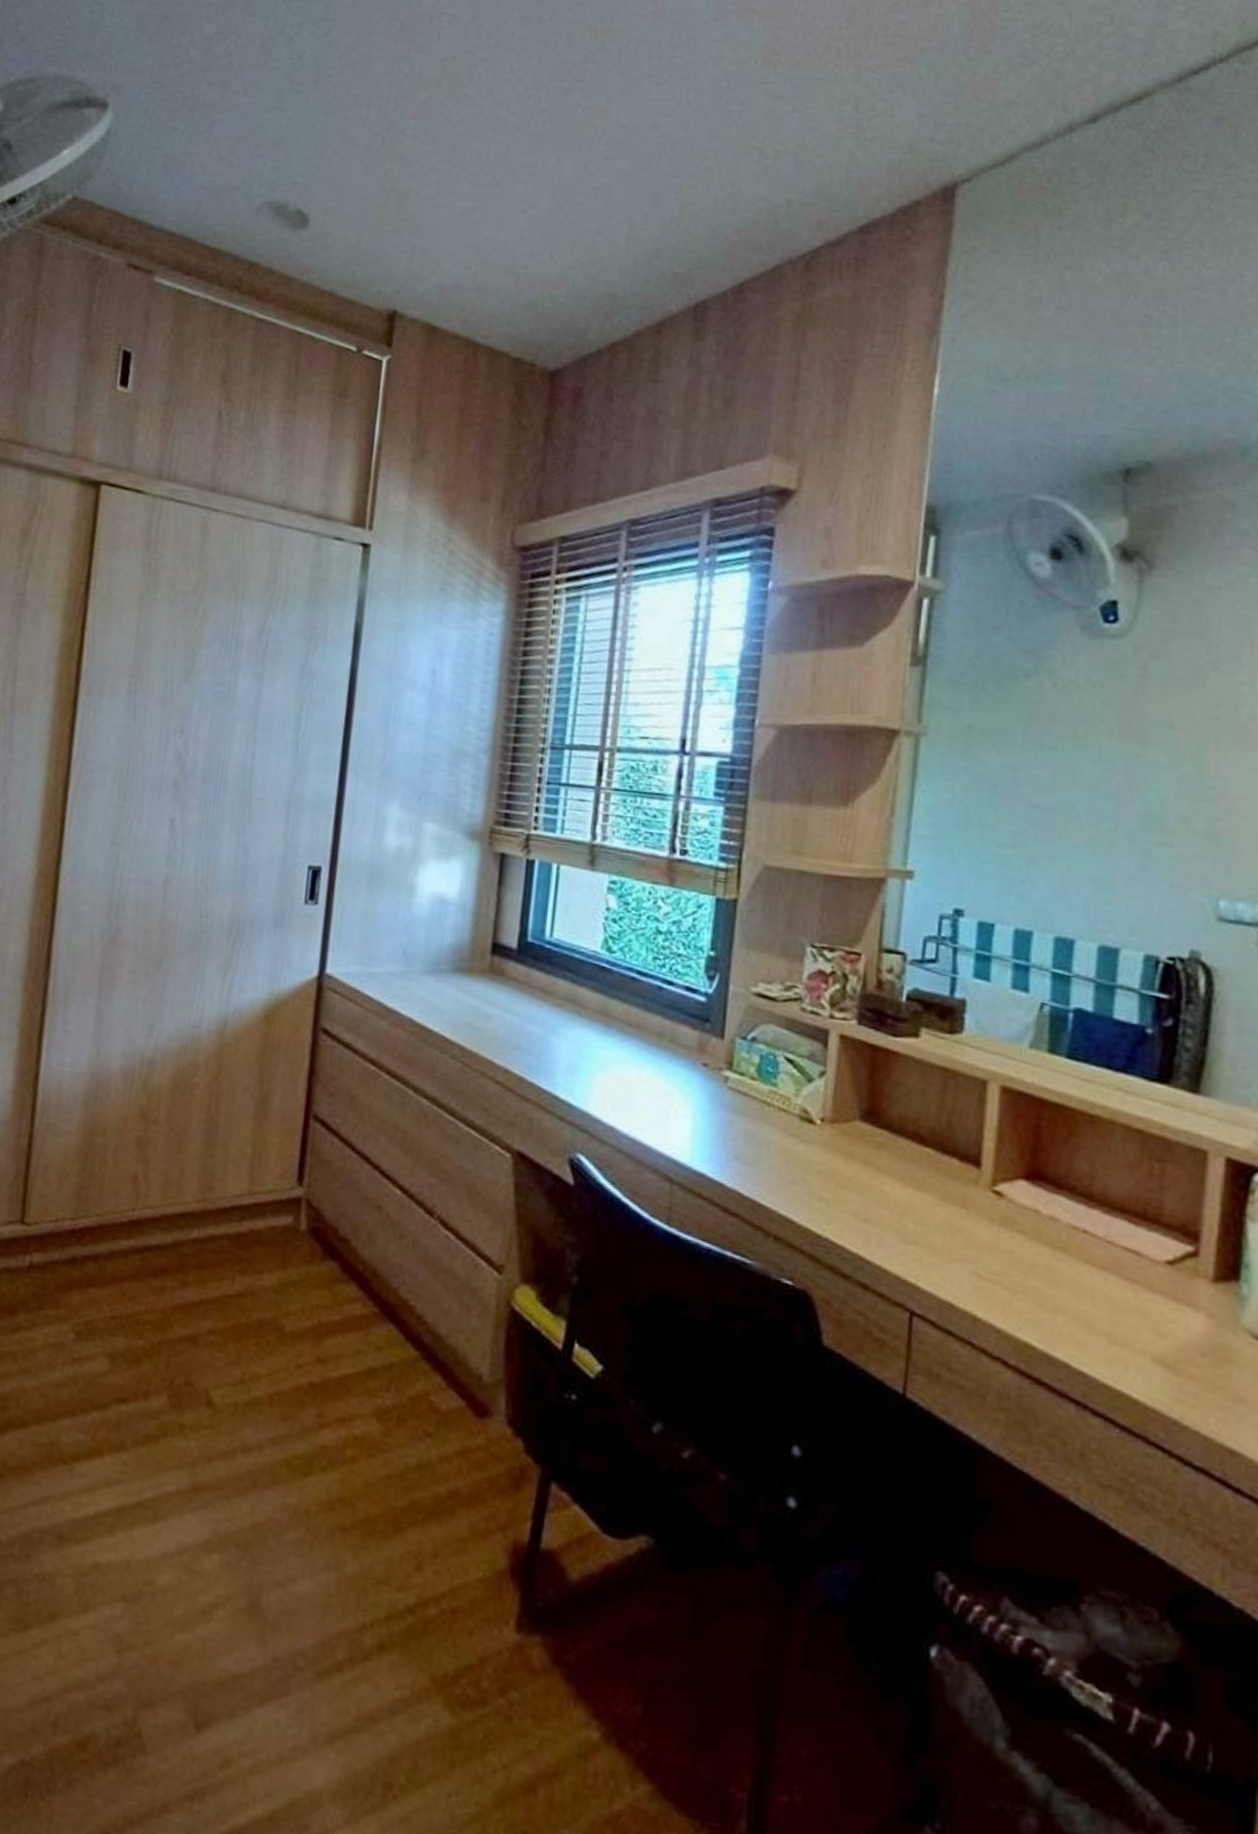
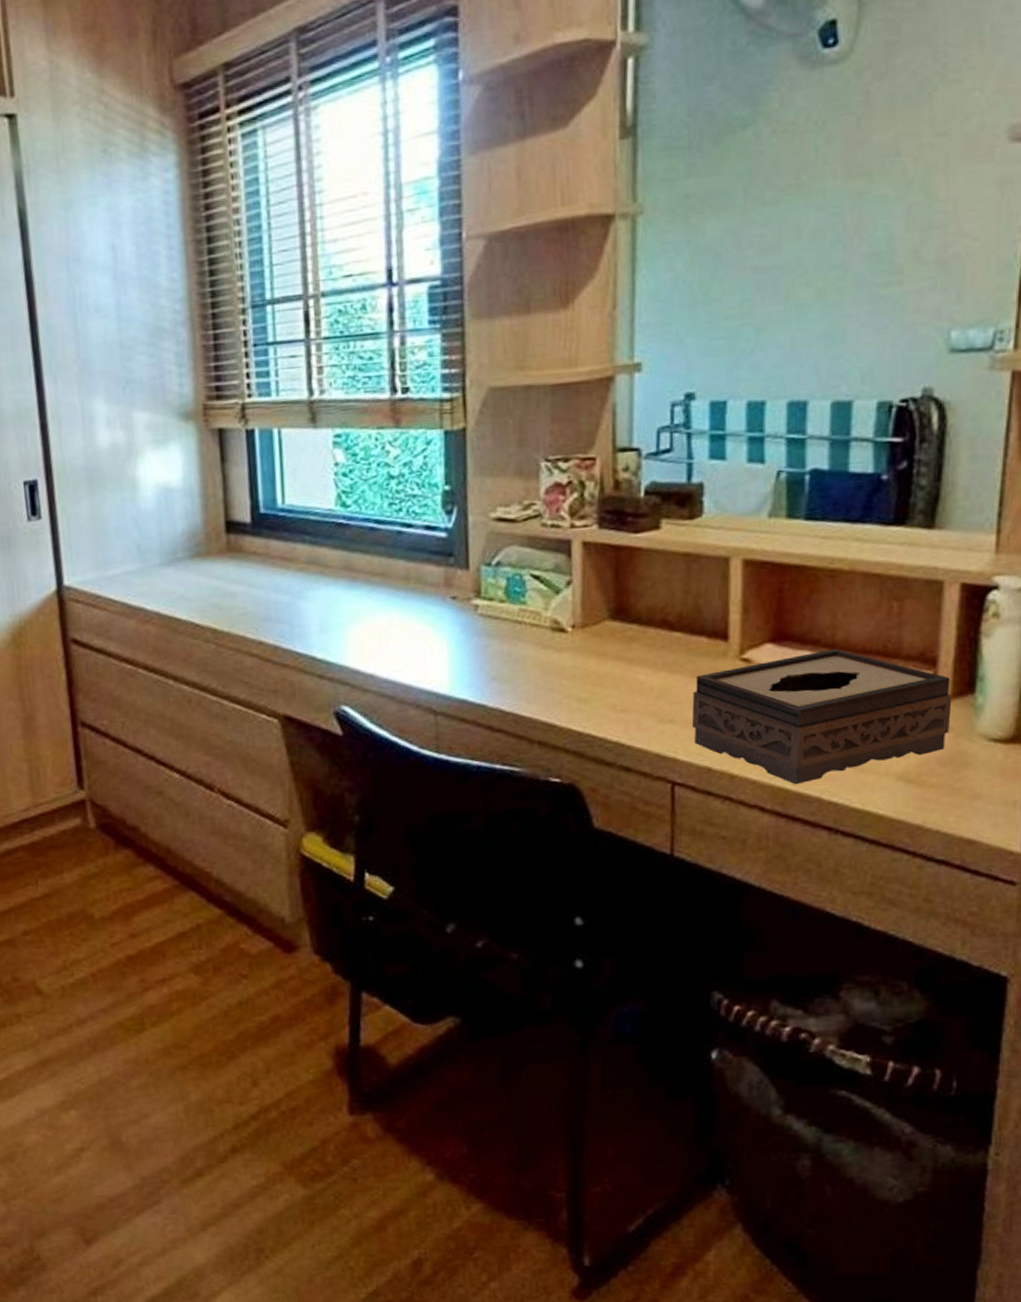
tissue box: none [936,1198,1215,1344] -> present [691,648,952,785]

